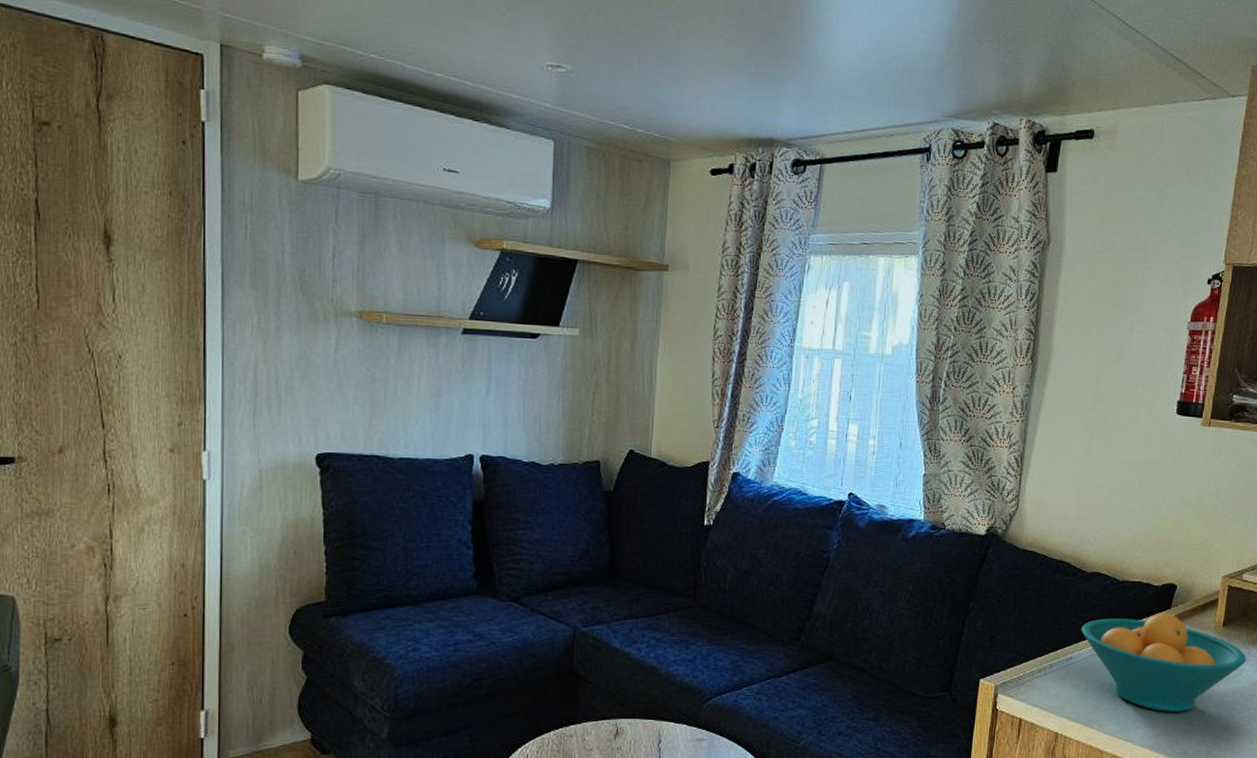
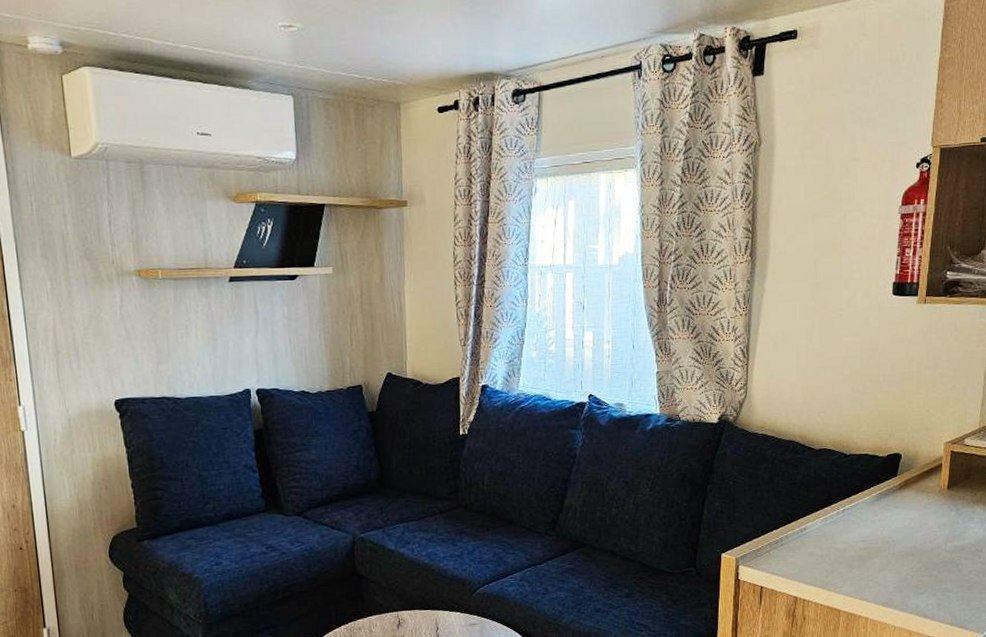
fruit bowl: present [1081,614,1246,712] -> none [813,481,971,571]

